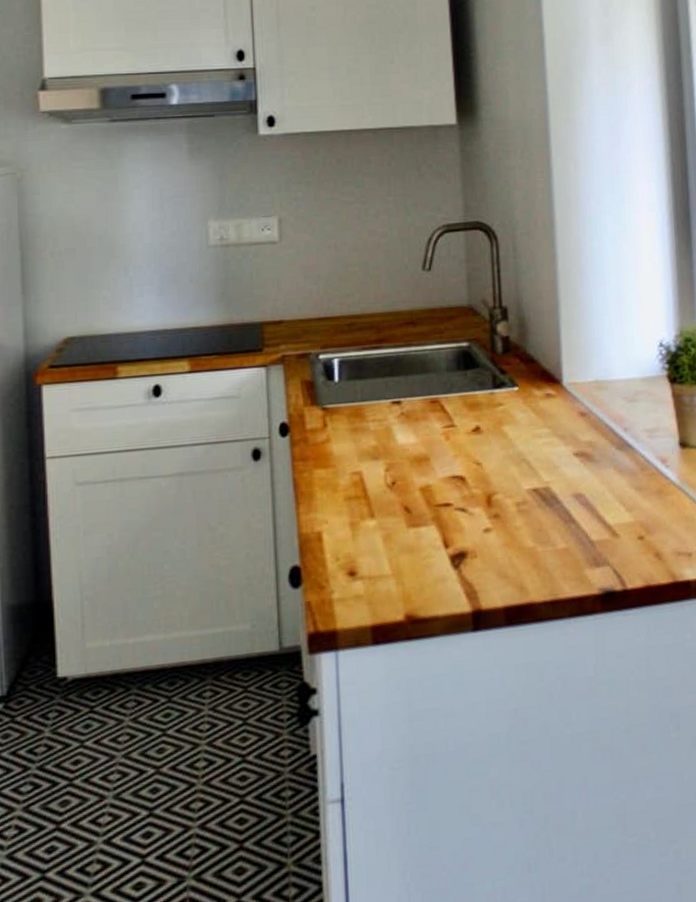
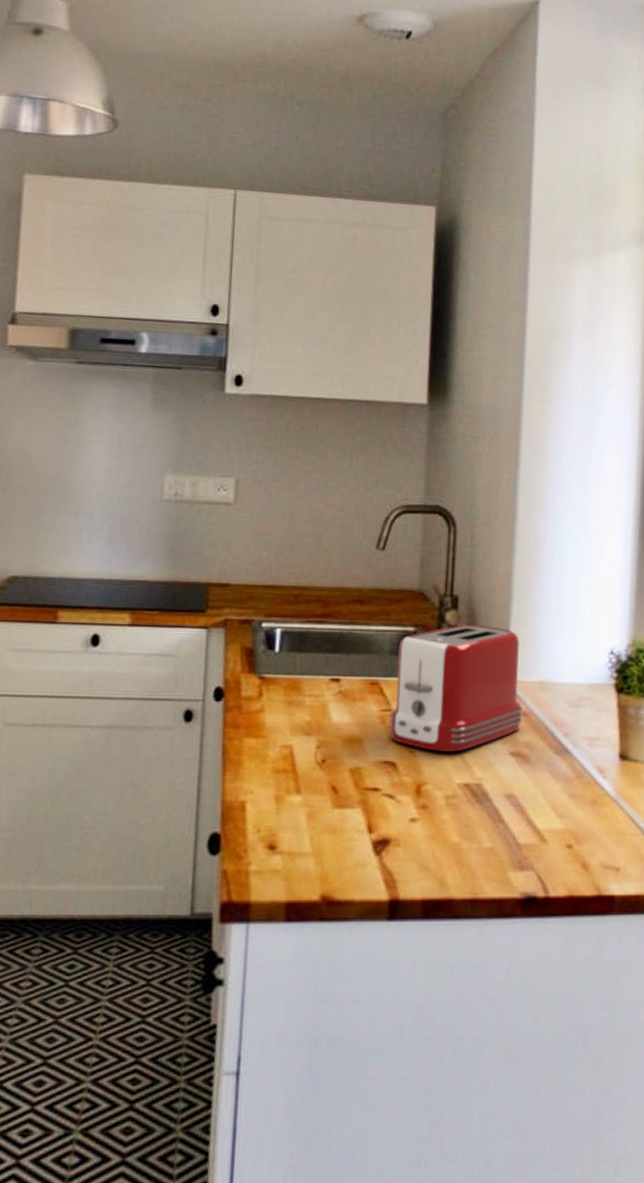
toaster: none [452,332,583,461] -> present [388,624,523,752]

